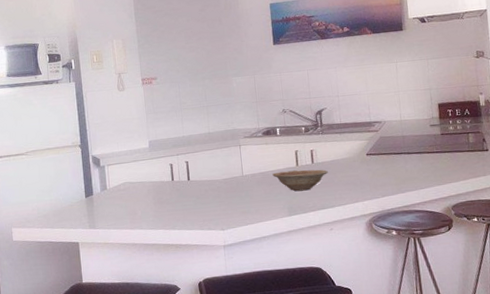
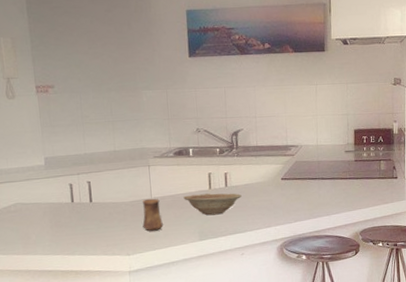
cup: none [234,176,254,207] -> present [142,198,163,231]

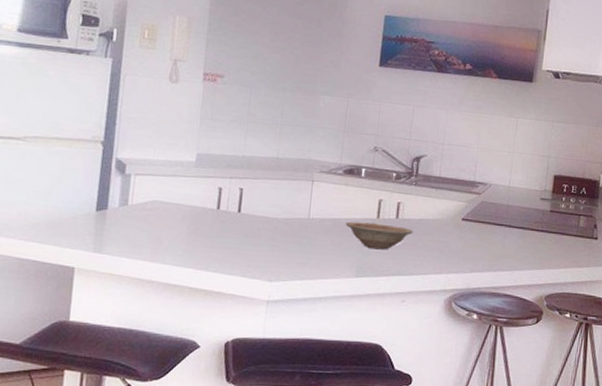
cup: present [142,198,163,231] -> none [293,218,318,258]

